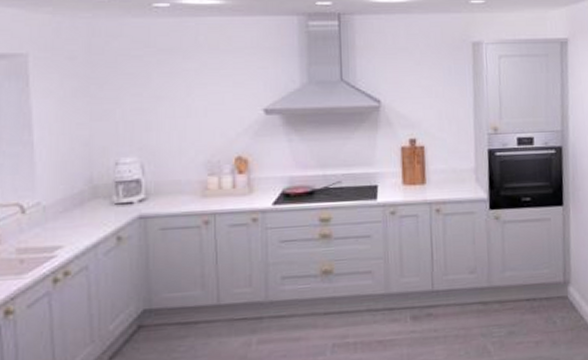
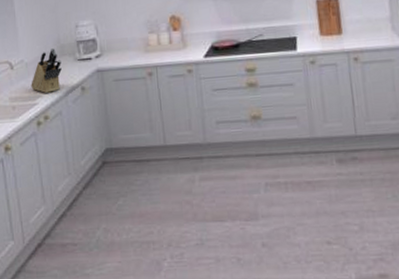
knife block: none [48,189,92,243] -> present [31,48,62,93]

